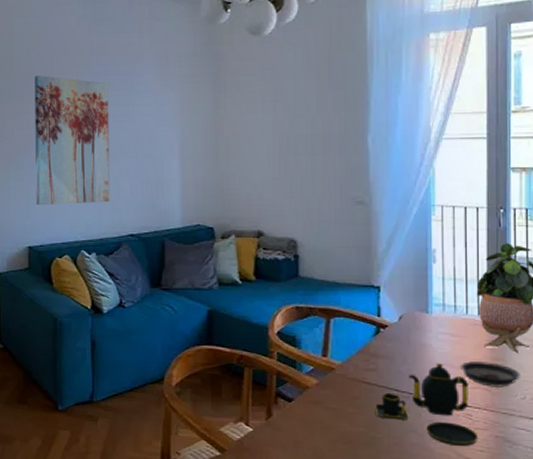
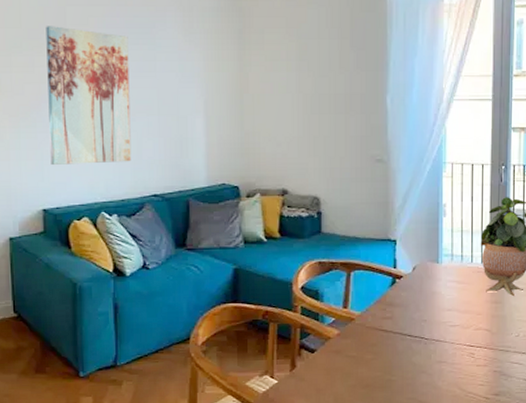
teapot: present [374,362,479,446] -> none [390,308,480,382]
saucer: present [461,361,520,389] -> none [466,305,515,329]

